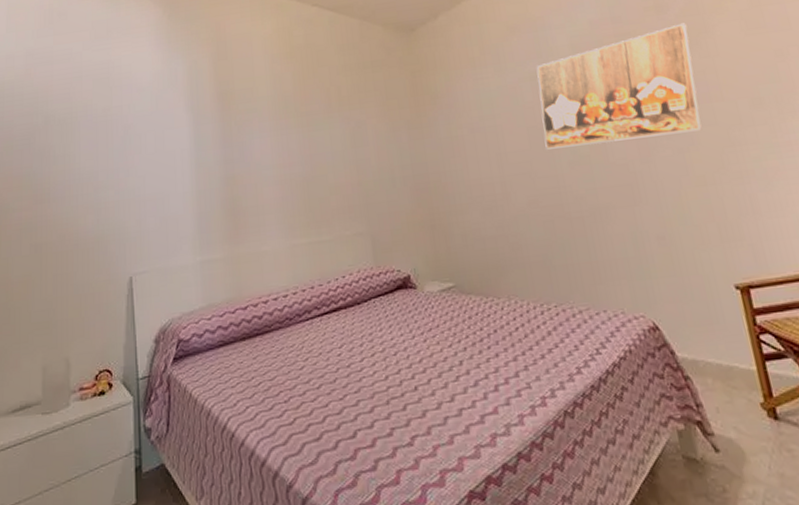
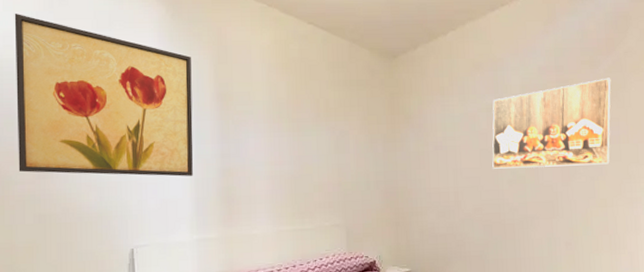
wall art: none [16,34,194,199] -> present [14,14,193,177]

